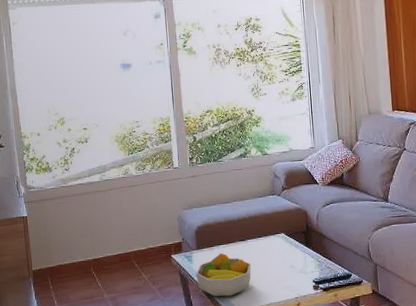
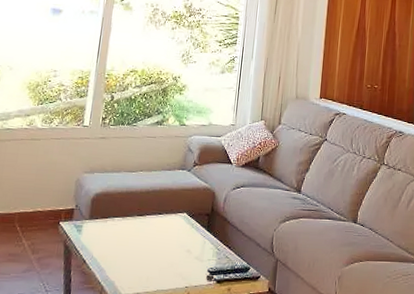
fruit bowl: present [195,253,252,297] -> none [82,226,145,277]

